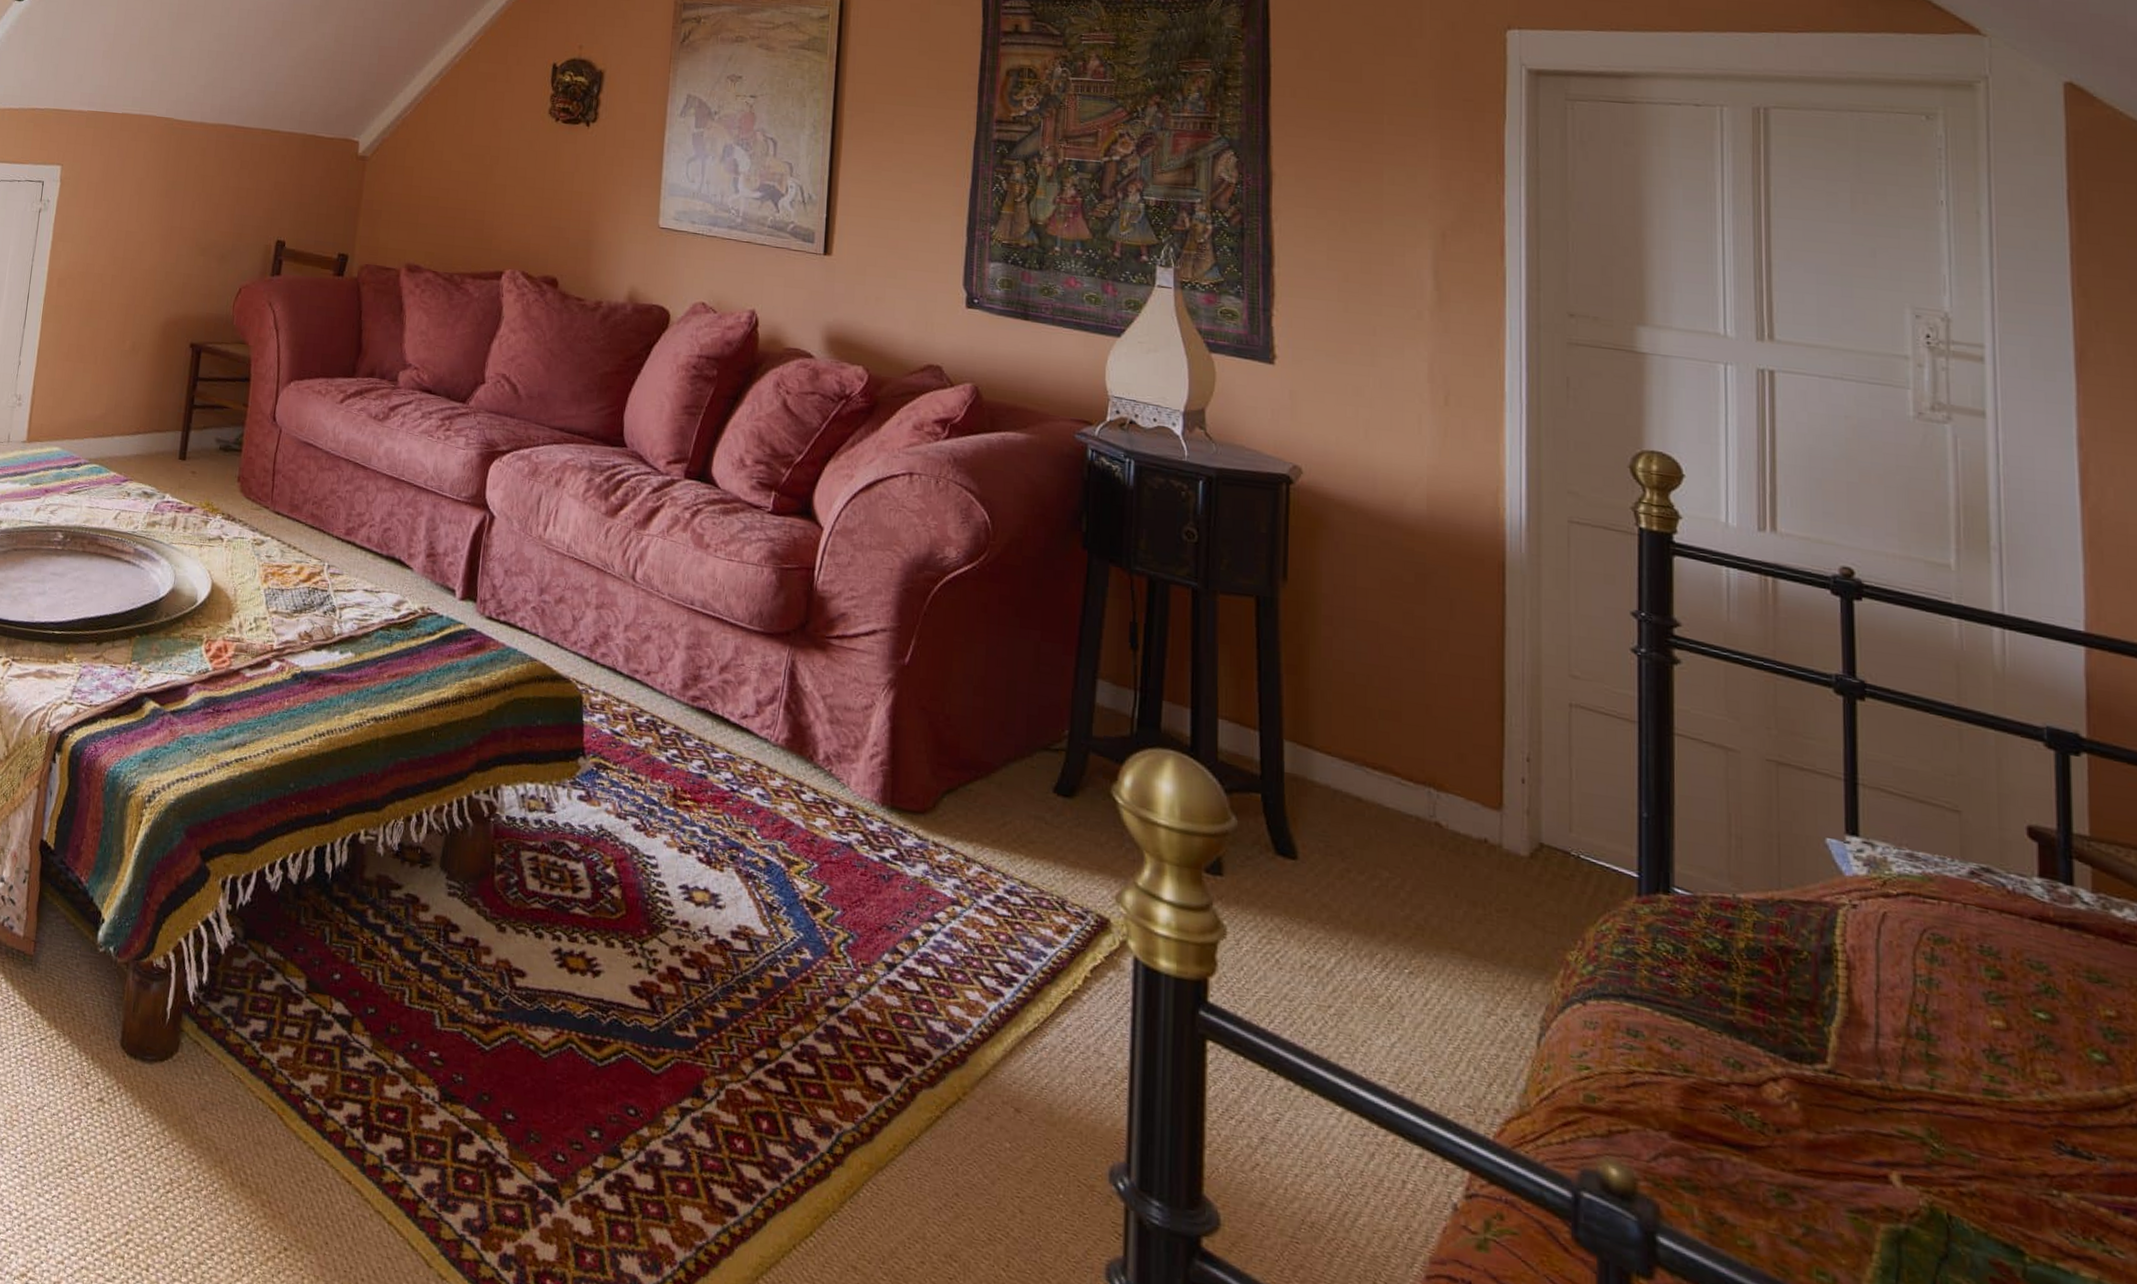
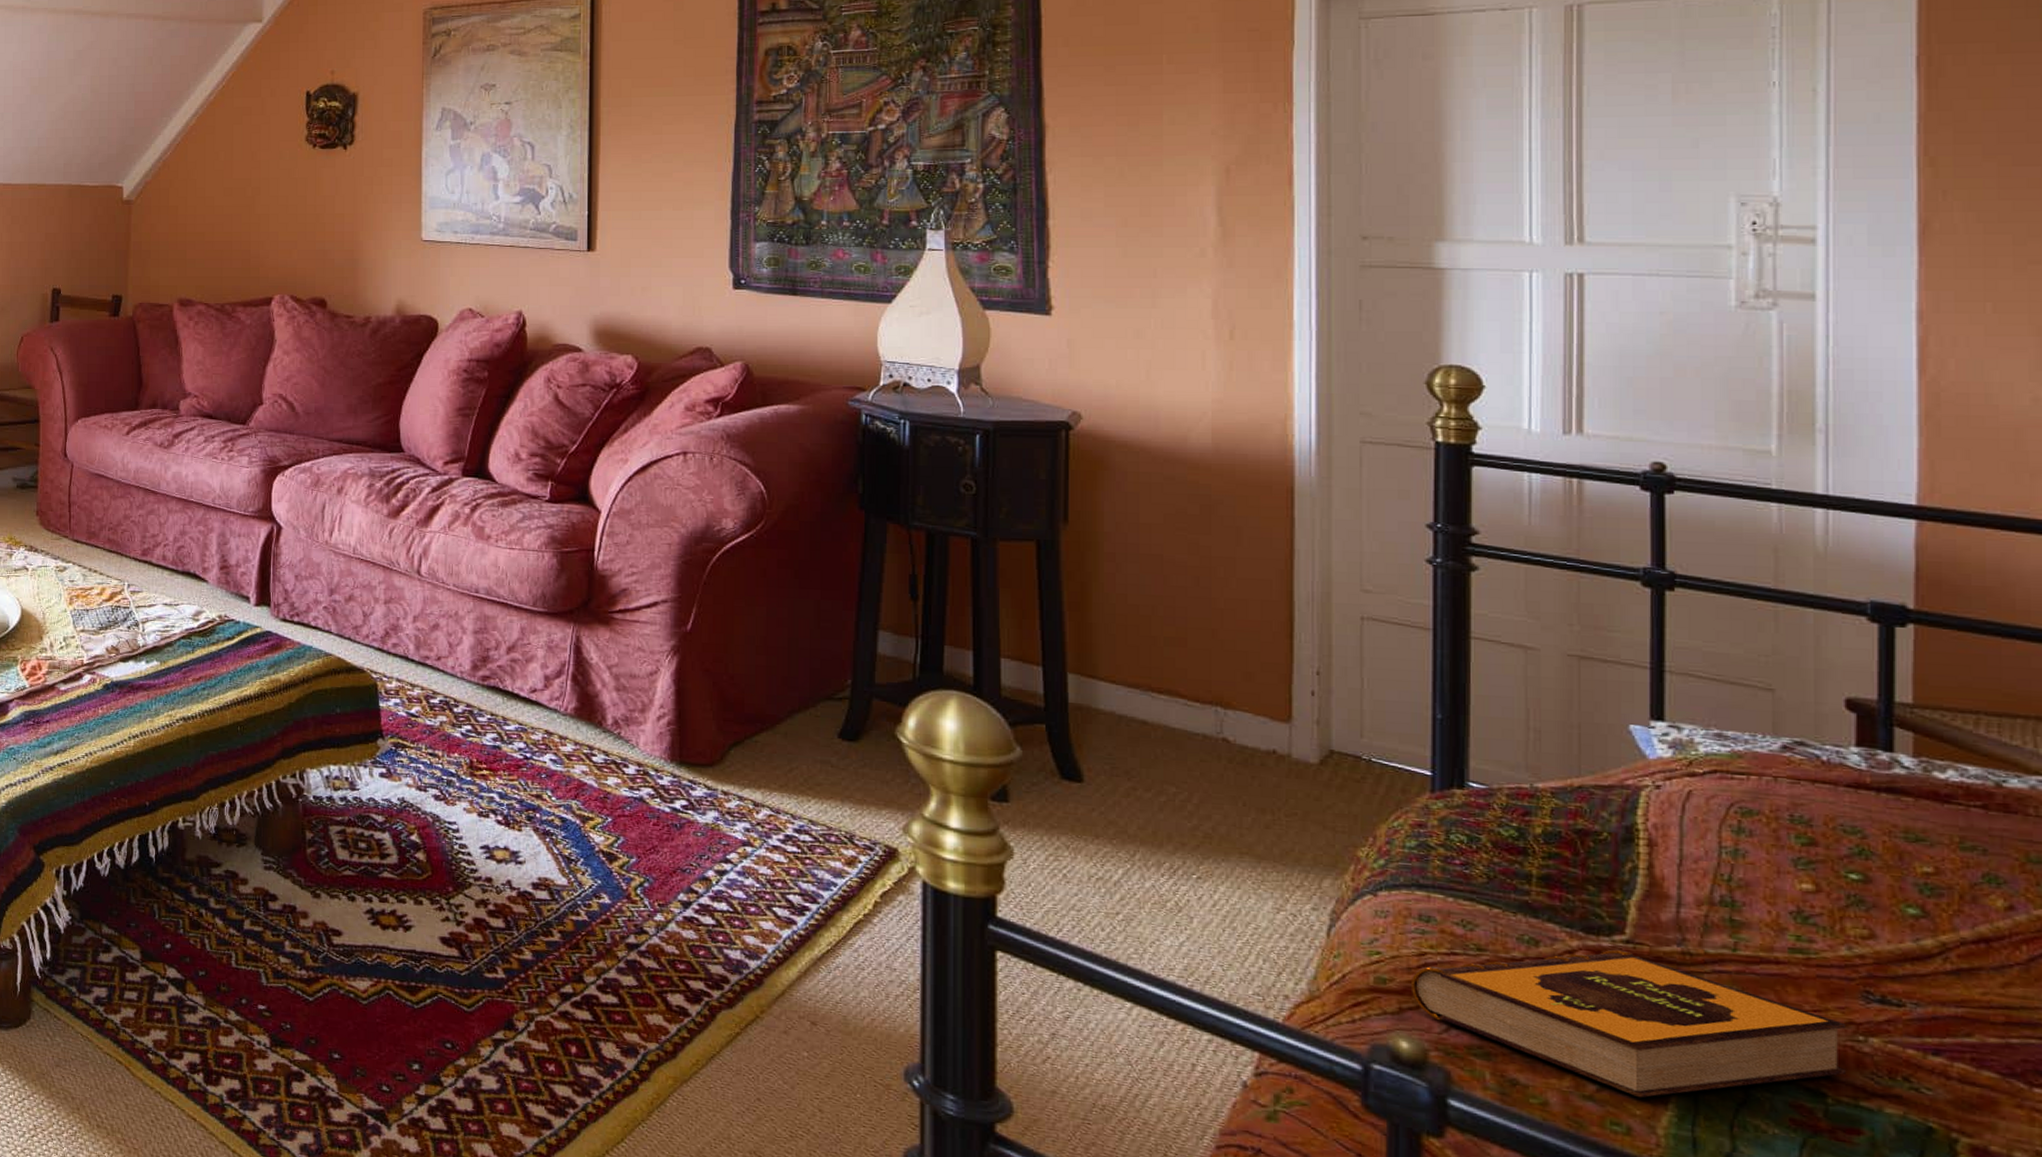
hardback book: none [1619,1079,2043,1246] -> present [1410,949,1847,1098]

